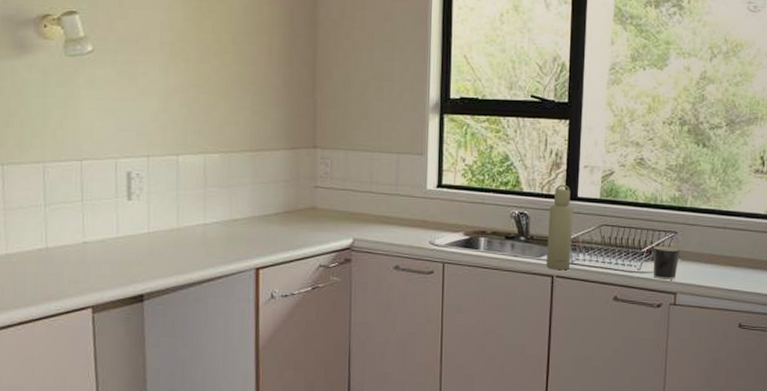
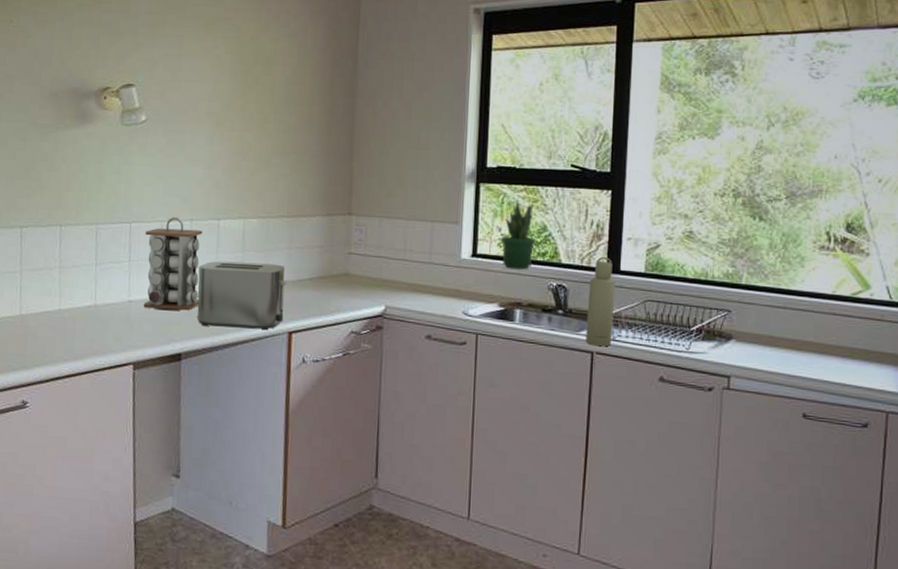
spice rack: none [98,153,161,251] -> present [143,216,203,311]
toaster: none [158,198,252,267] -> present [197,261,287,330]
planter: none [465,130,499,199] -> present [501,200,536,270]
mug: present [653,246,680,281] -> none [703,325,734,363]

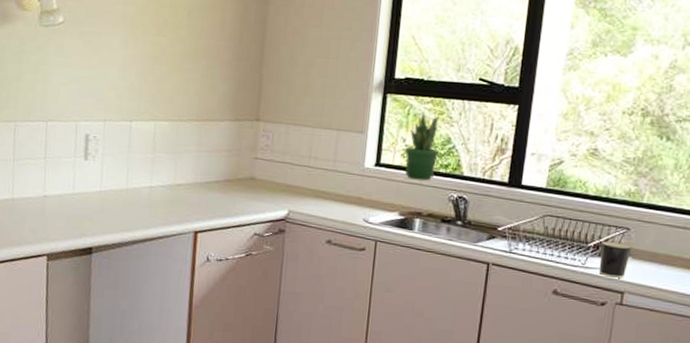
spice rack: present [143,216,203,311] -> none [57,117,116,208]
toaster: present [197,261,287,330] -> none [107,161,195,229]
bottle: present [586,256,616,347] -> none [482,170,517,259]
mug: none [703,325,734,363] -> present [598,241,631,279]

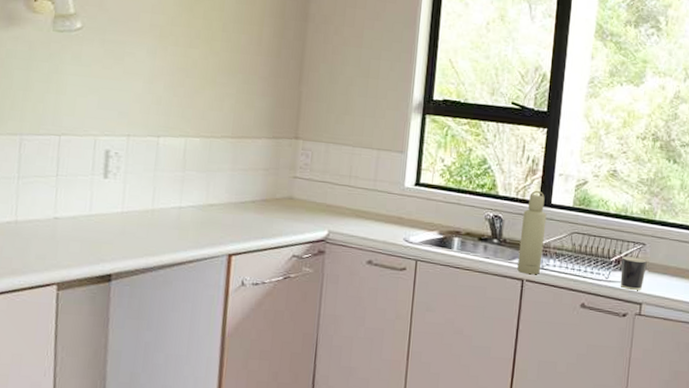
planter: present [405,111,440,181] -> none [444,133,477,200]
bottle: none [482,170,517,259] -> present [517,190,547,275]

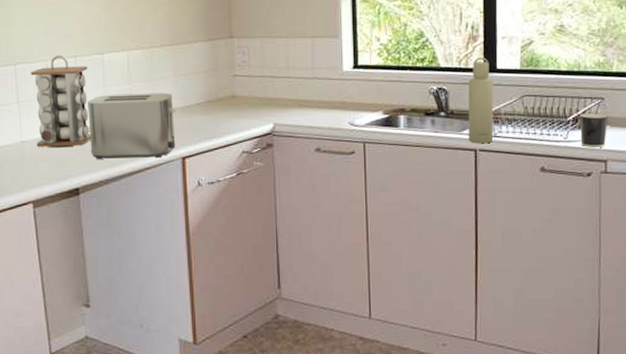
spice rack: none [71,131,141,230] -> present [31,54,91,148]
toaster: none [130,179,229,252] -> present [88,92,176,159]

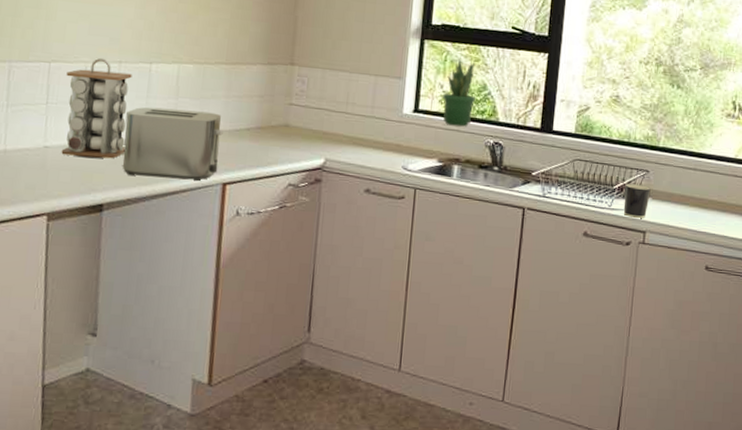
planter: none [381,8,415,77] -> present [443,58,476,127]
bottle: present [468,57,494,144] -> none [518,116,548,203]

